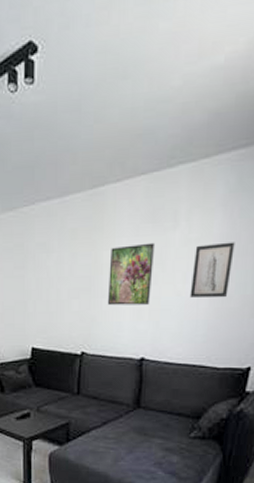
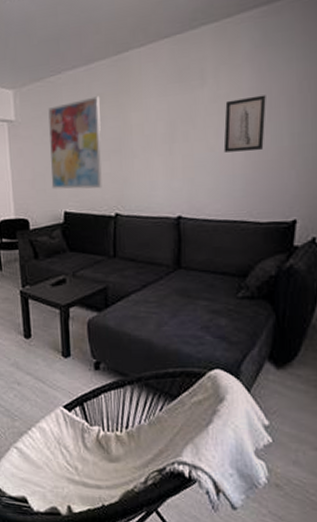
wall art: none [20,231,73,327] -> present [48,96,102,190]
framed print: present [107,242,156,306] -> none [138,101,184,166]

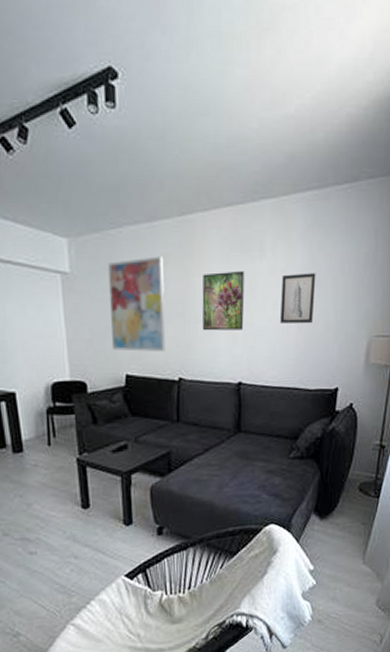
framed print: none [138,101,184,166] -> present [202,270,245,331]

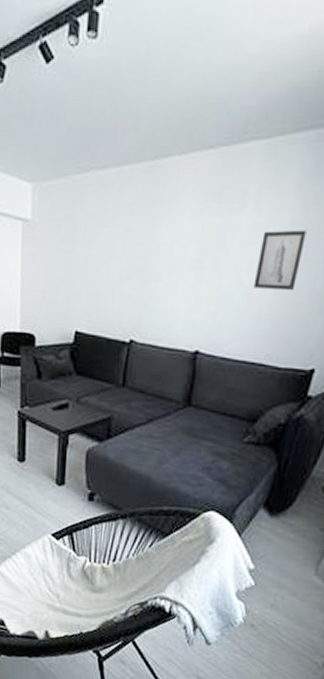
wall art: present [108,256,166,352] -> none [64,205,130,311]
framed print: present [202,270,245,331] -> none [162,224,220,293]

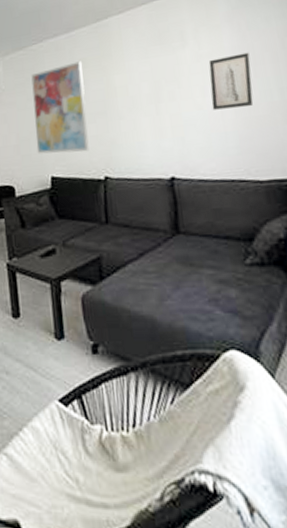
wall art: none [64,205,130,311] -> present [31,61,89,154]

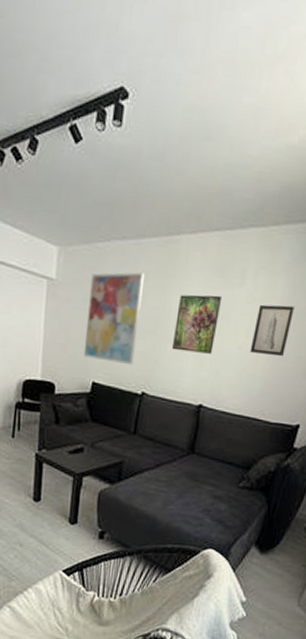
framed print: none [122,62,171,127] -> present [171,294,223,354]

